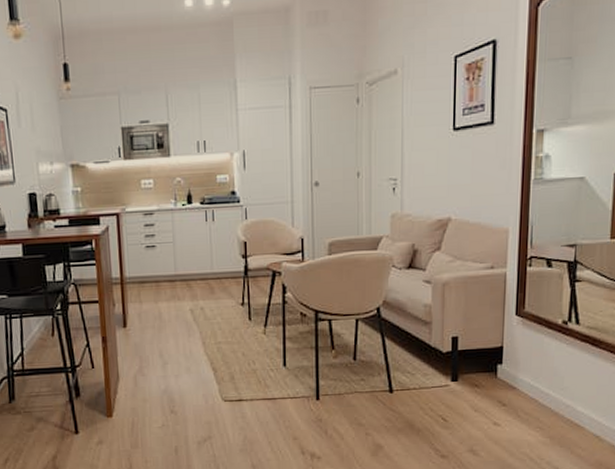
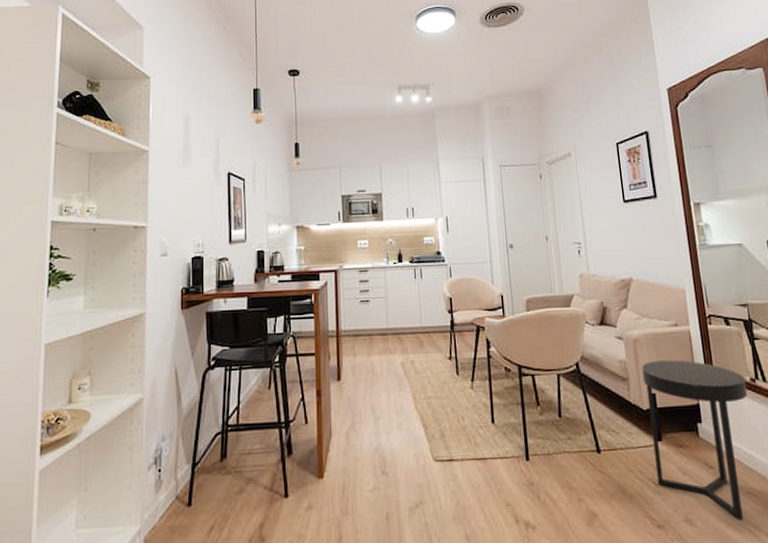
side table: none [447,303,556,451] -> present [641,360,747,520]

